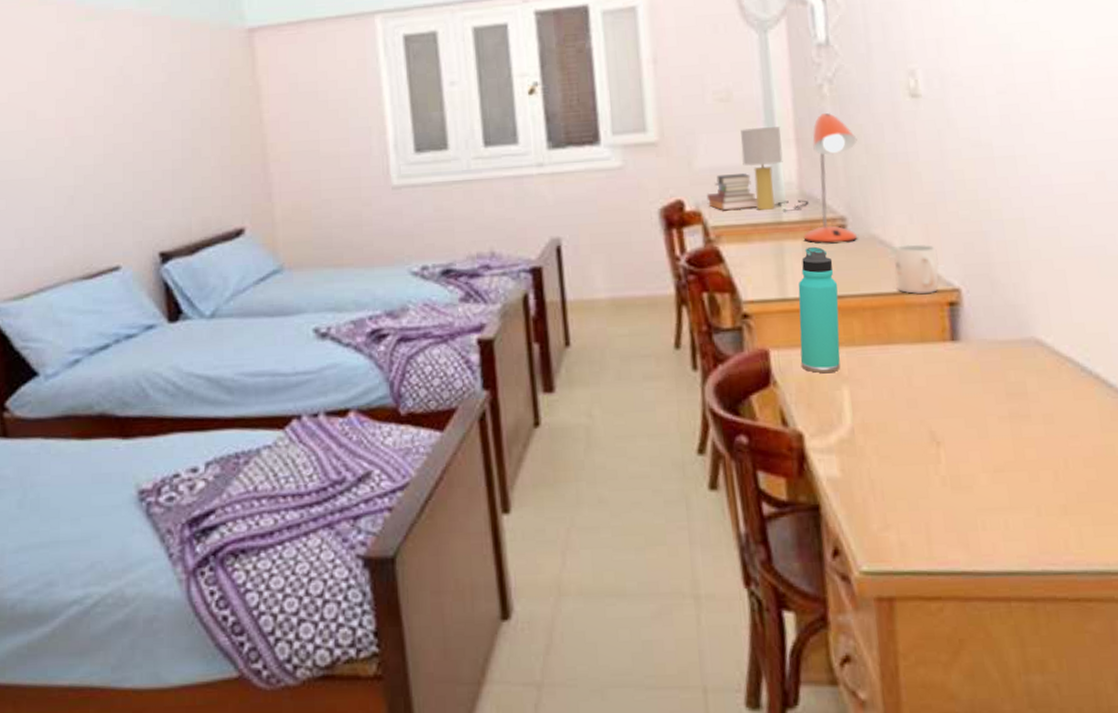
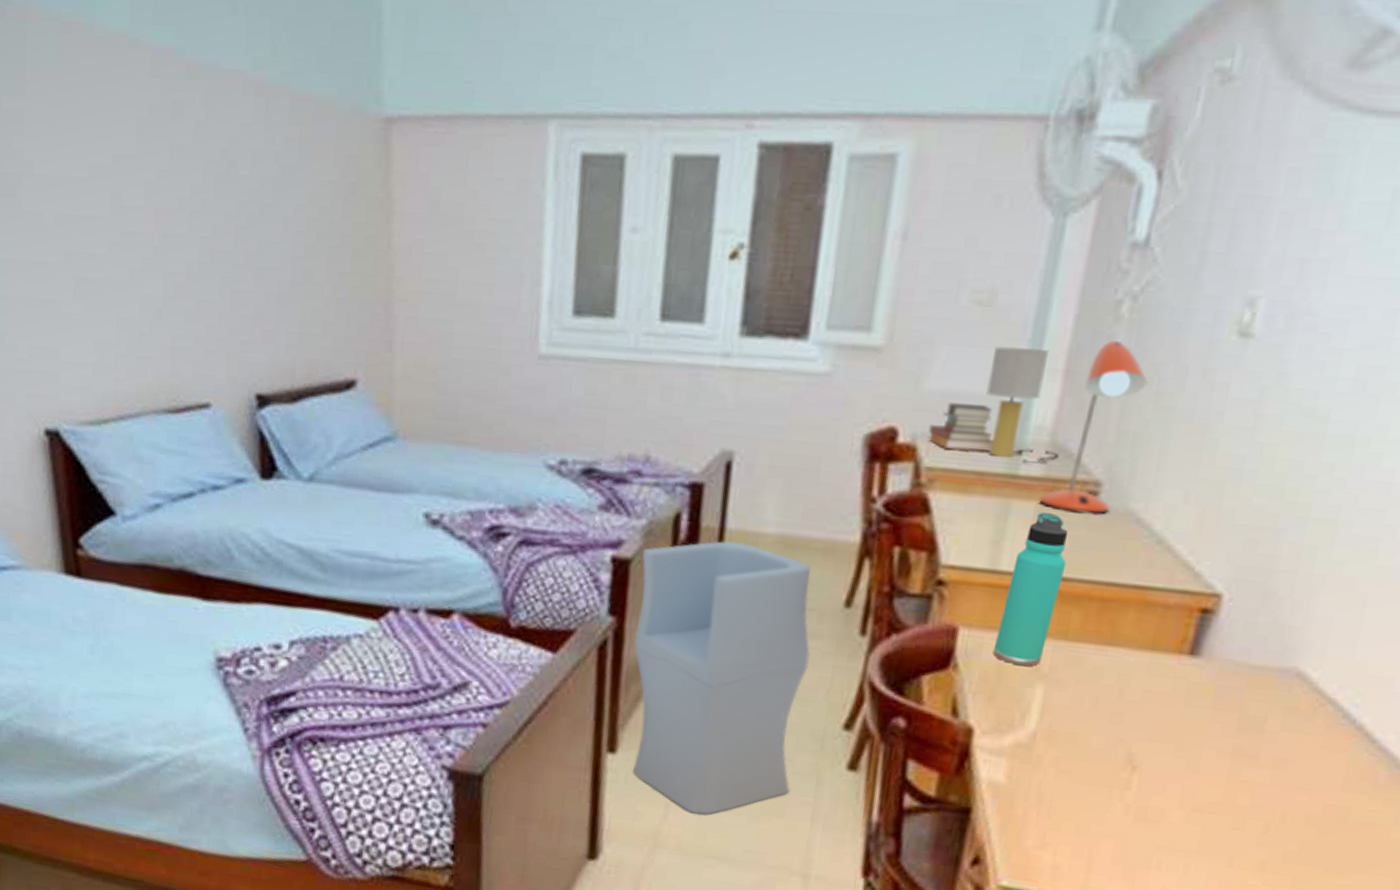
trash bin: none [503,309,666,557] -> present [633,540,811,815]
mug: present [893,244,939,294] -> none [1140,528,1208,595]

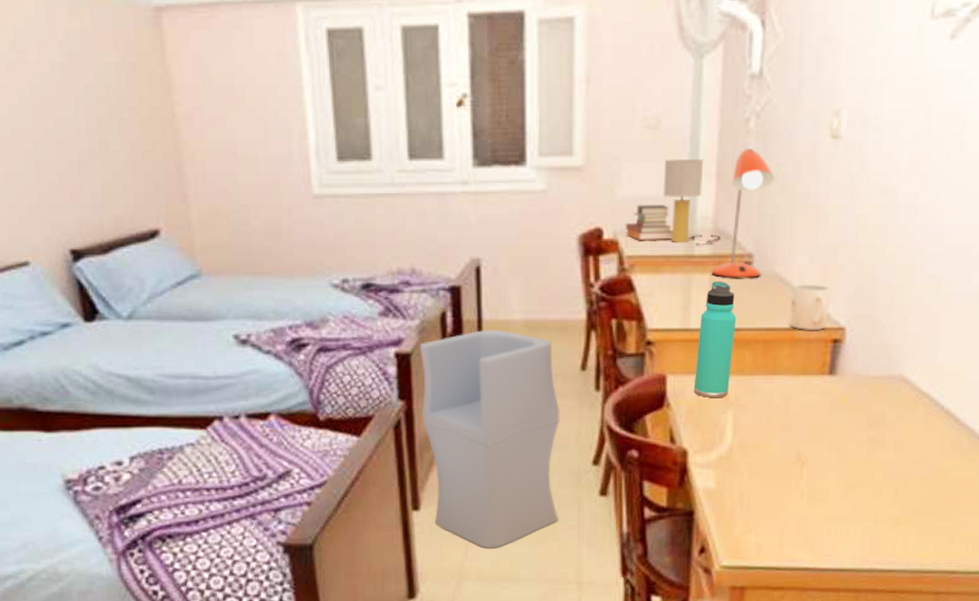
mug: none [1140,528,1208,595] -> present [789,284,831,331]

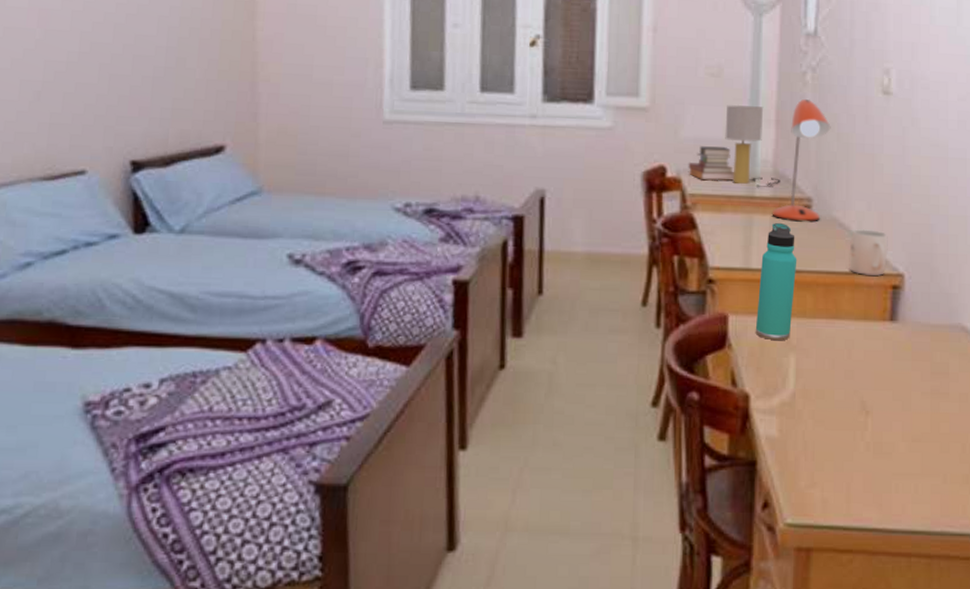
trash bin: present [420,329,560,549] -> none [476,260,619,496]

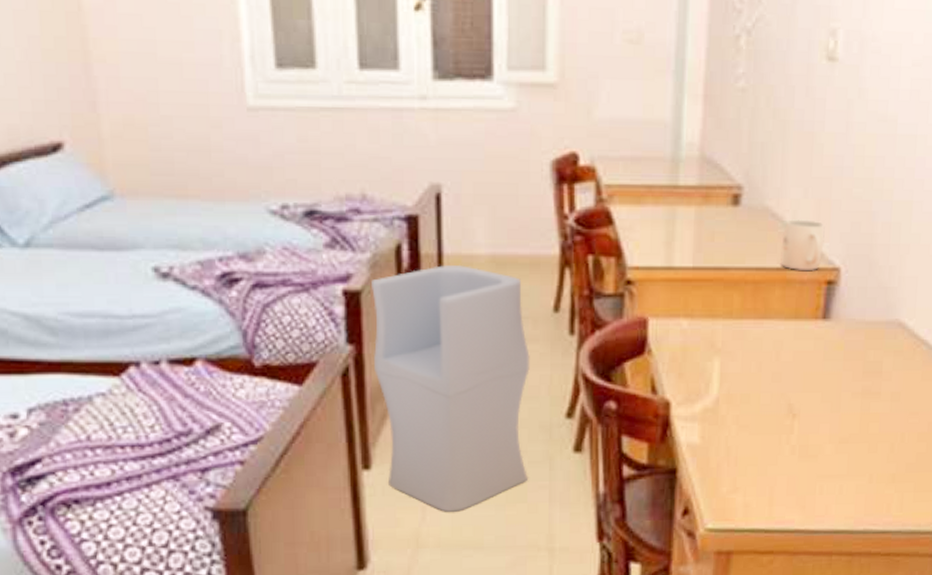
trash bin: none [476,260,619,496] -> present [372,264,530,512]
books: present [688,146,735,181] -> none [603,128,657,169]
table lamp: present [725,104,781,188] -> none [645,77,708,176]
thermos bottle: present [755,222,797,340] -> none [677,214,725,343]
desk lamp: present [772,98,831,222] -> none [697,68,767,213]

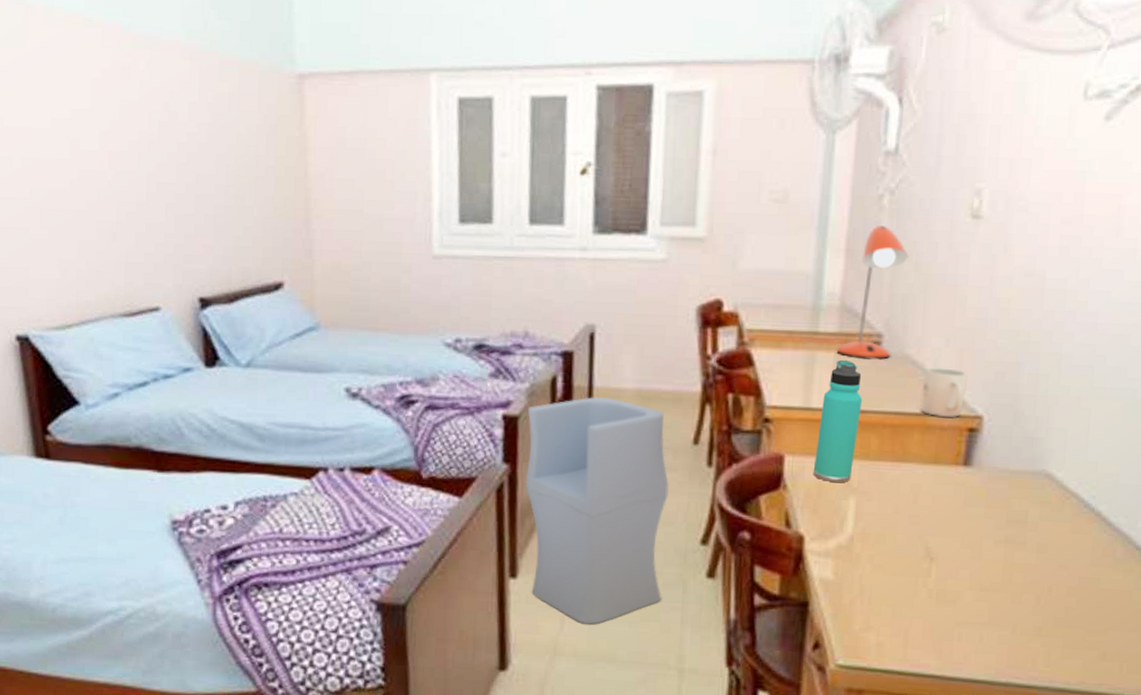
thermos bottle: none [677,214,725,343] -> present [813,359,863,482]
desk lamp: none [697,68,767,213] -> present [836,224,909,360]

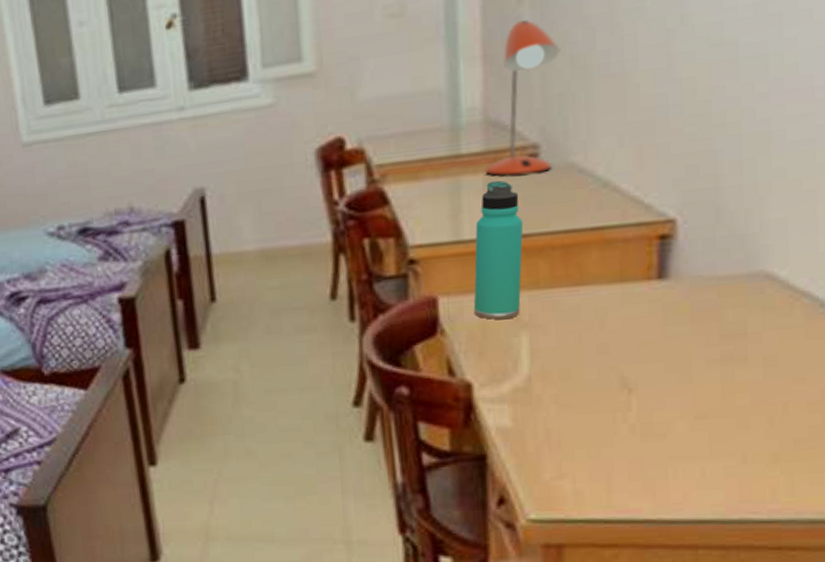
trash bin: present [526,396,669,625] -> none [144,262,318,505]
mug: present [920,367,967,419] -> none [594,170,651,229]

